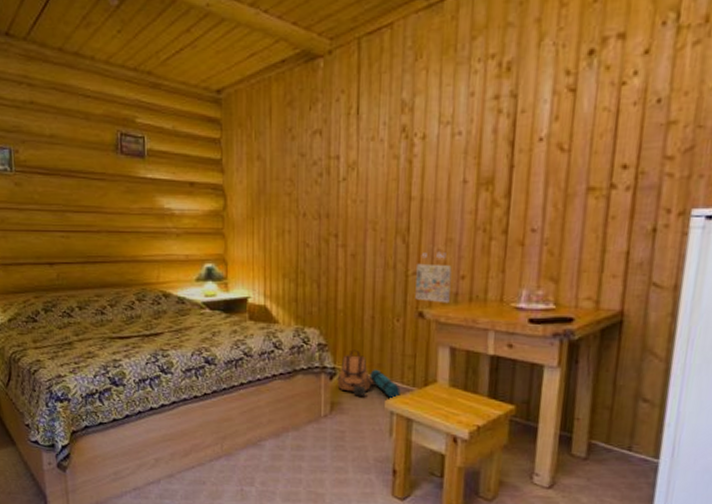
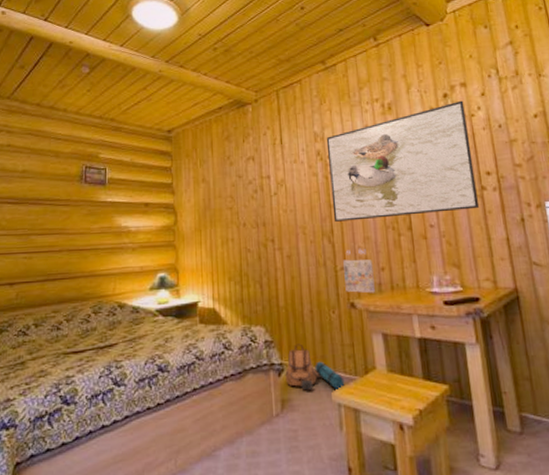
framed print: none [412,60,616,218] -> present [326,100,480,222]

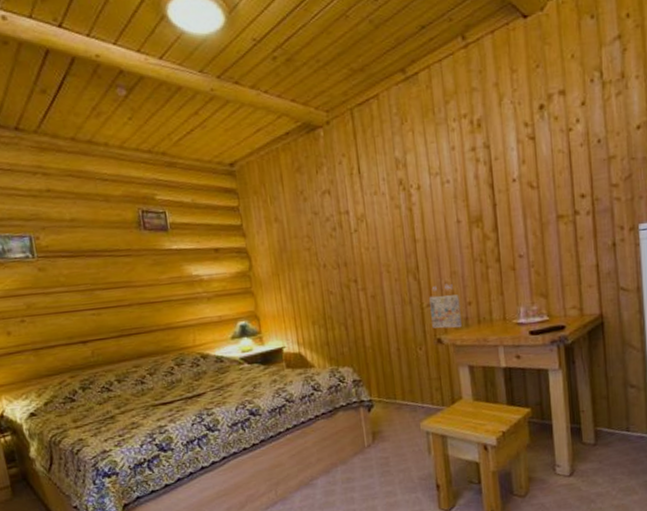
backpack: present [285,343,345,391] -> none [374,380,432,423]
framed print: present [326,100,480,222] -> none [408,112,571,257]

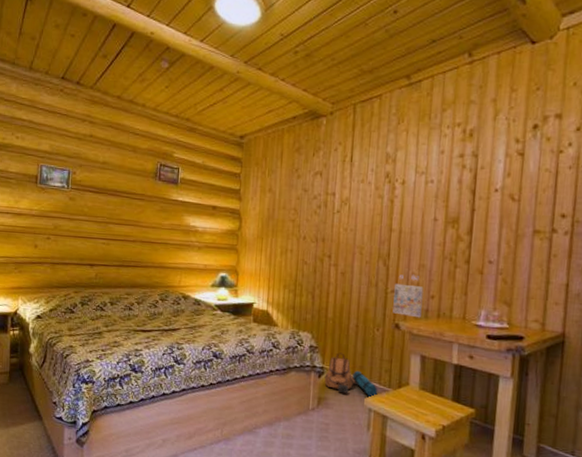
backpack: none [374,380,432,423] -> present [324,352,378,397]

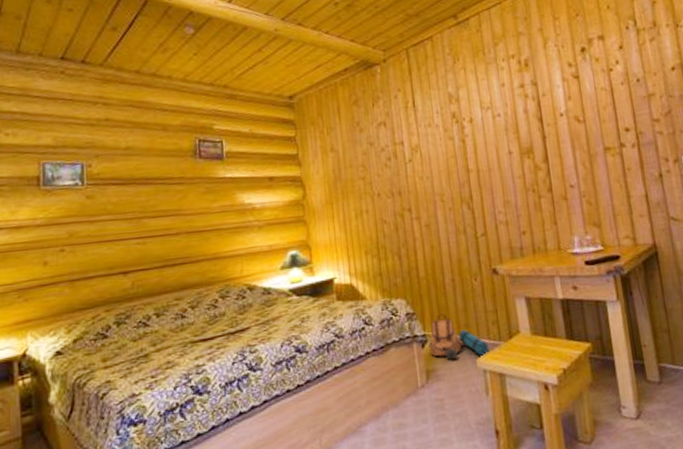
calendar: present [392,274,424,318] -> none [483,213,517,258]

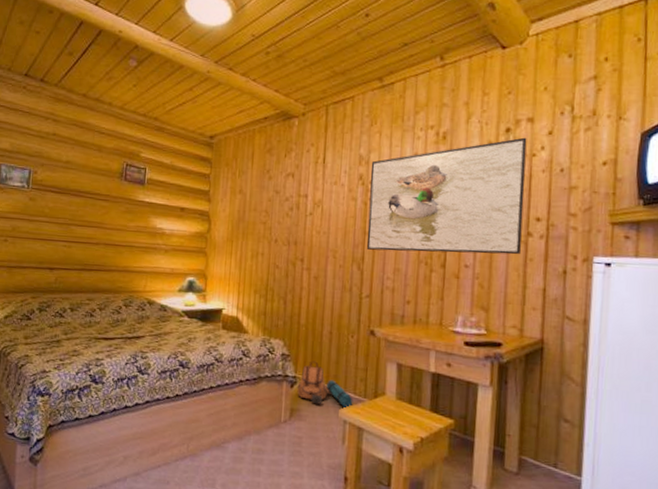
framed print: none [461,54,619,187] -> present [366,137,527,255]

